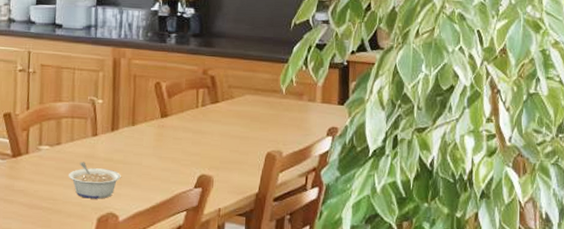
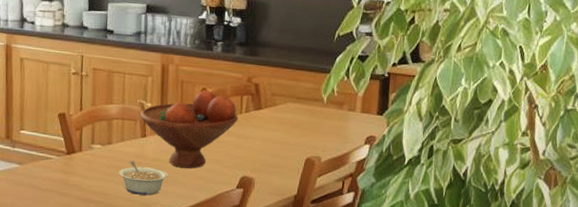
fruit bowl: none [91,84,194,168] -> present [140,90,238,169]

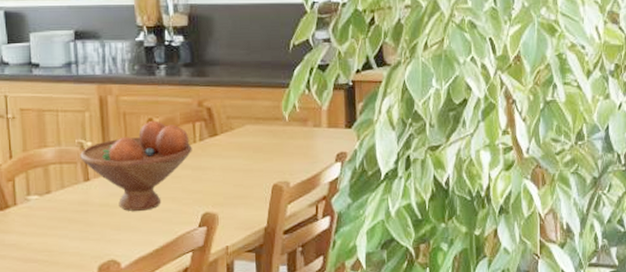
legume: present [118,160,168,196] -> none [61,209,119,247]

